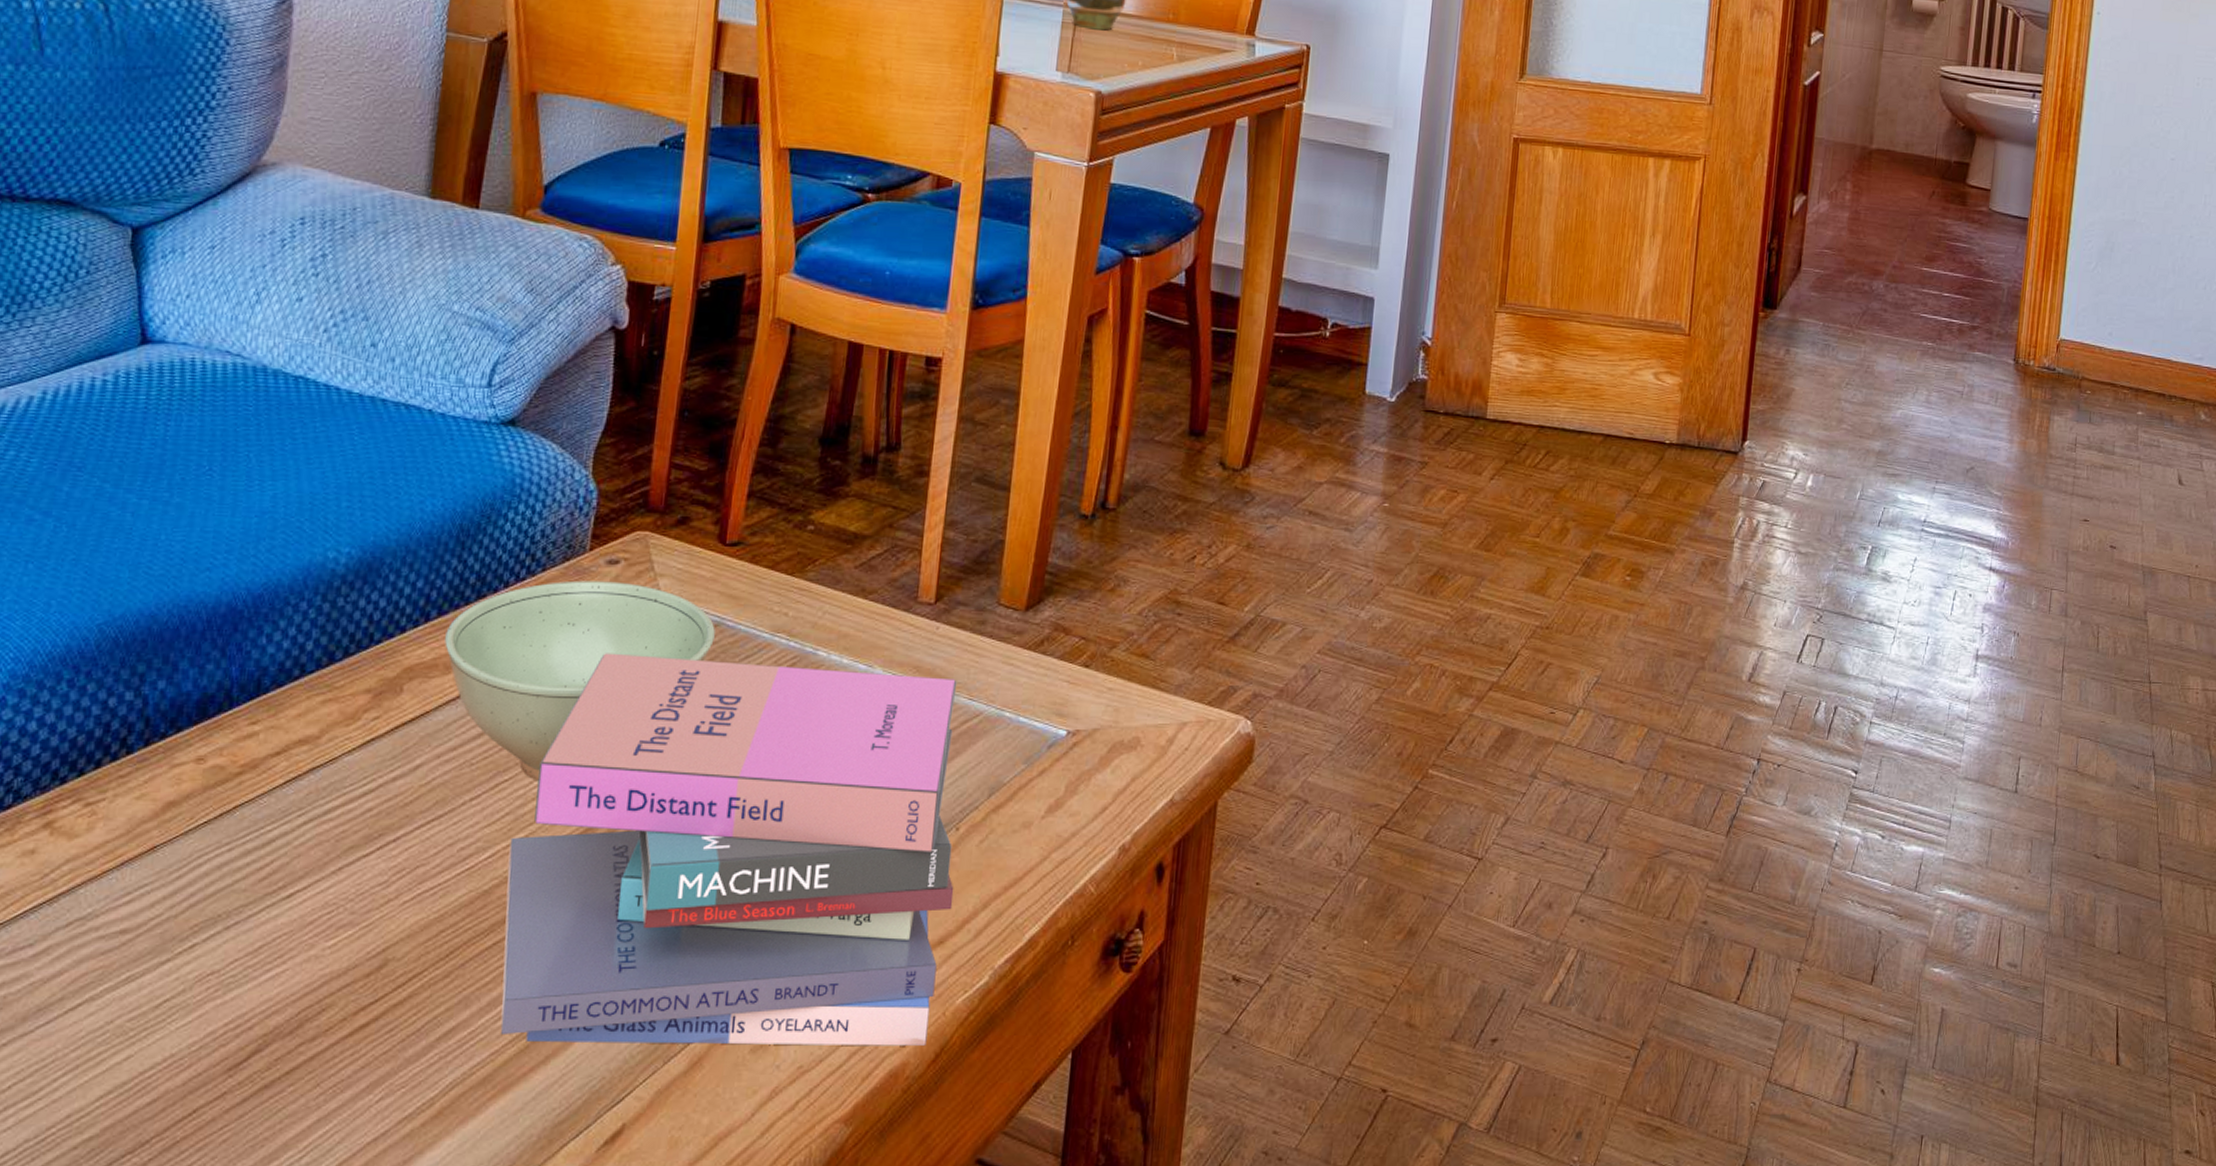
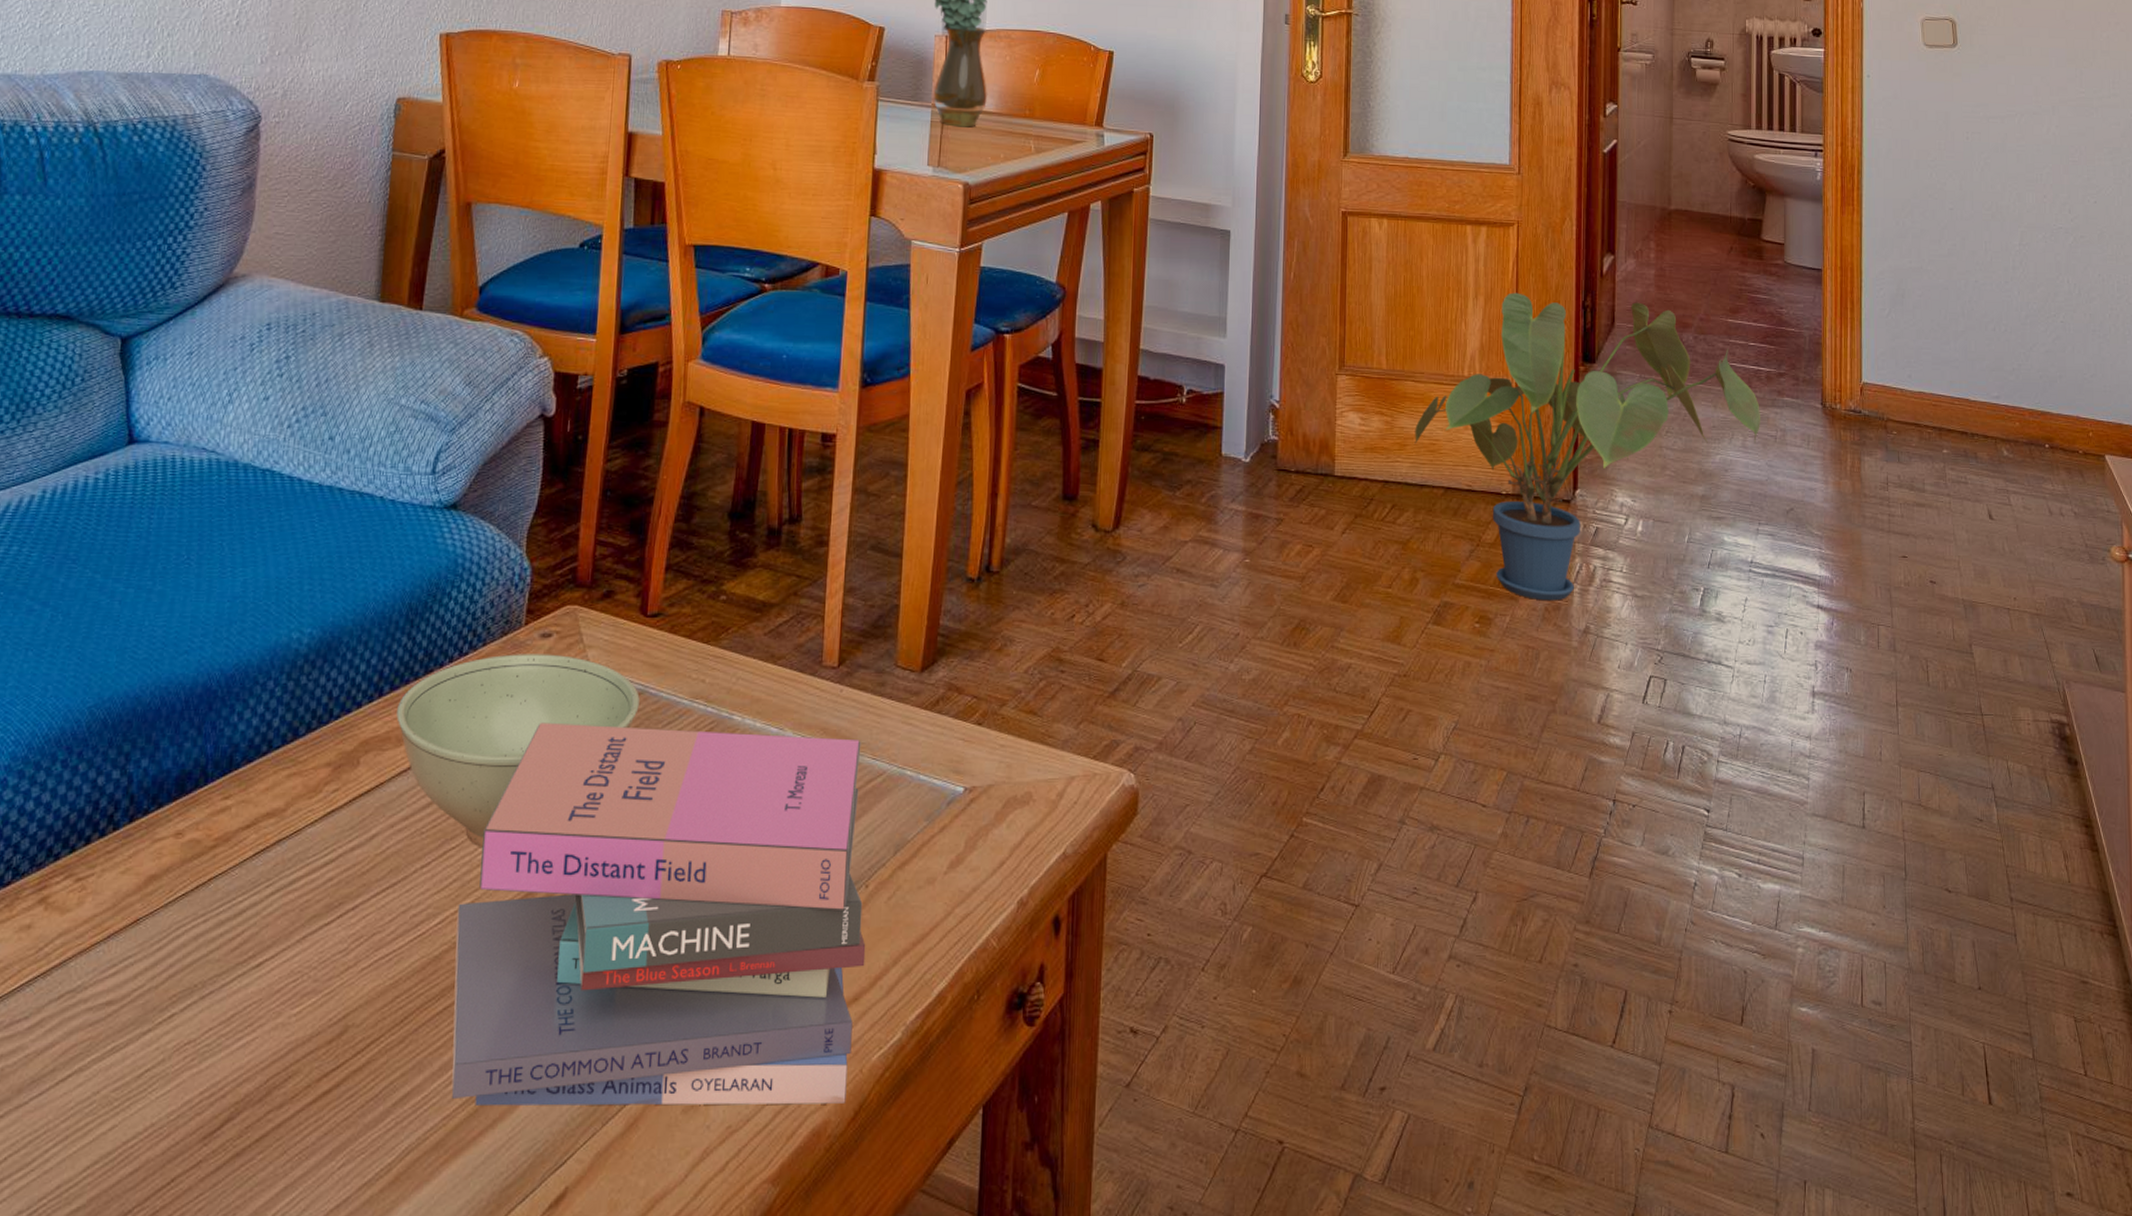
house plant: none [1575,231,1949,556] -> present [1415,292,1761,601]

